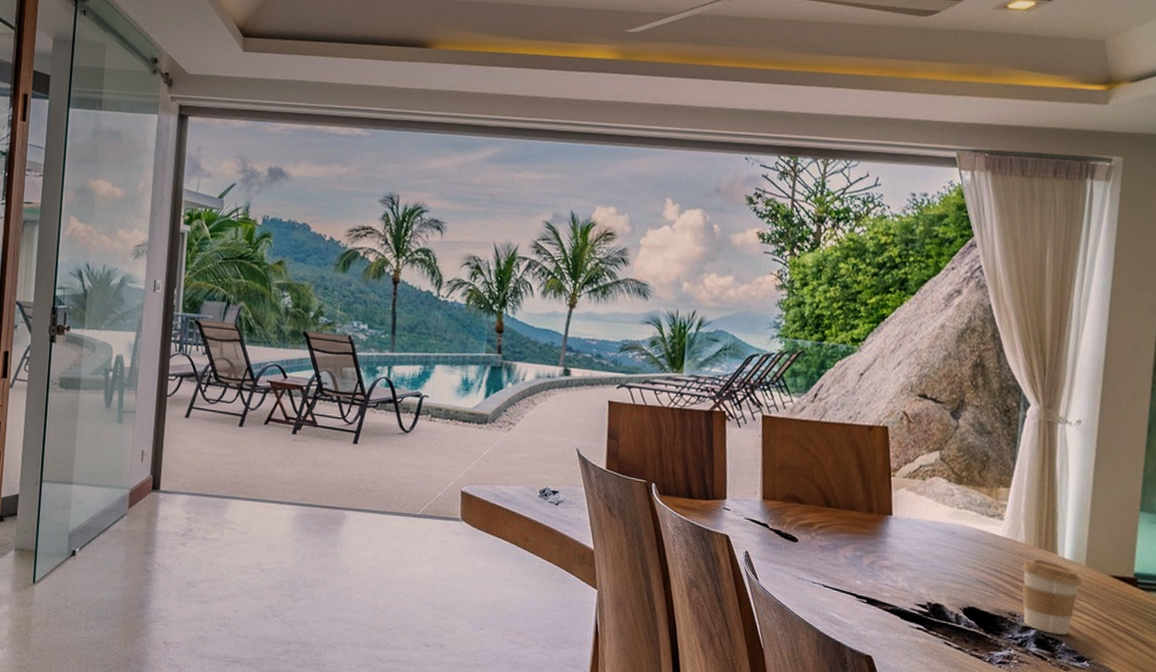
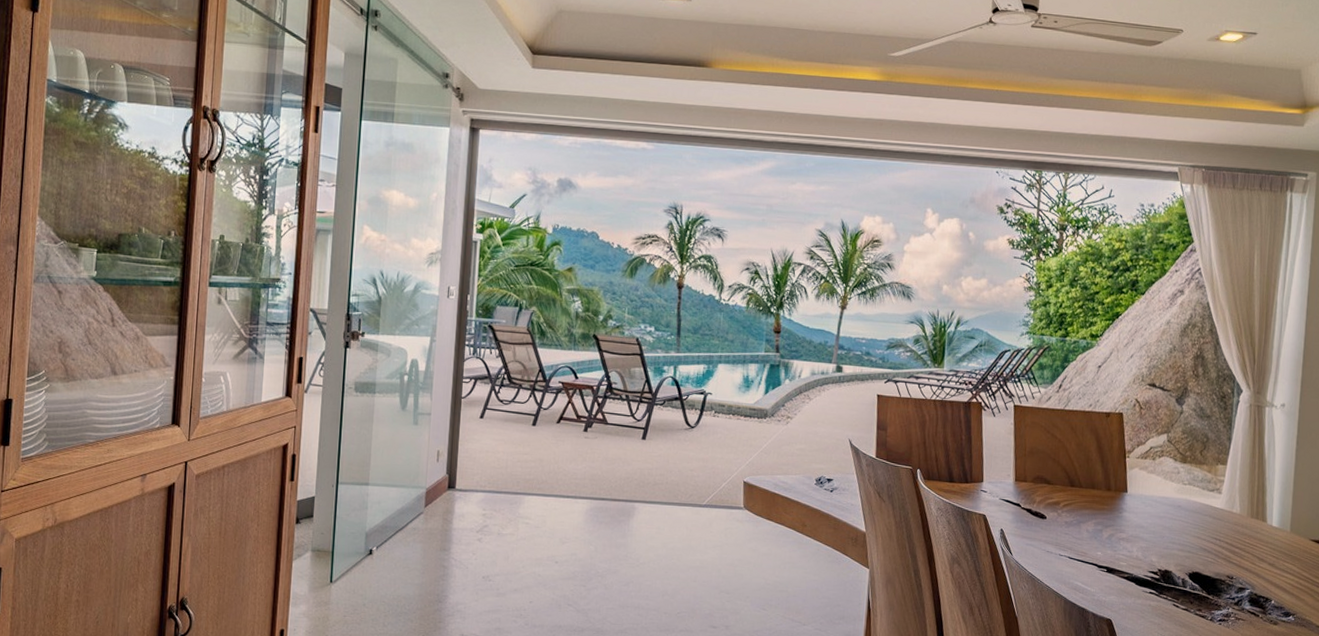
coffee cup: present [1022,558,1082,635] -> none [1237,527,1287,594]

